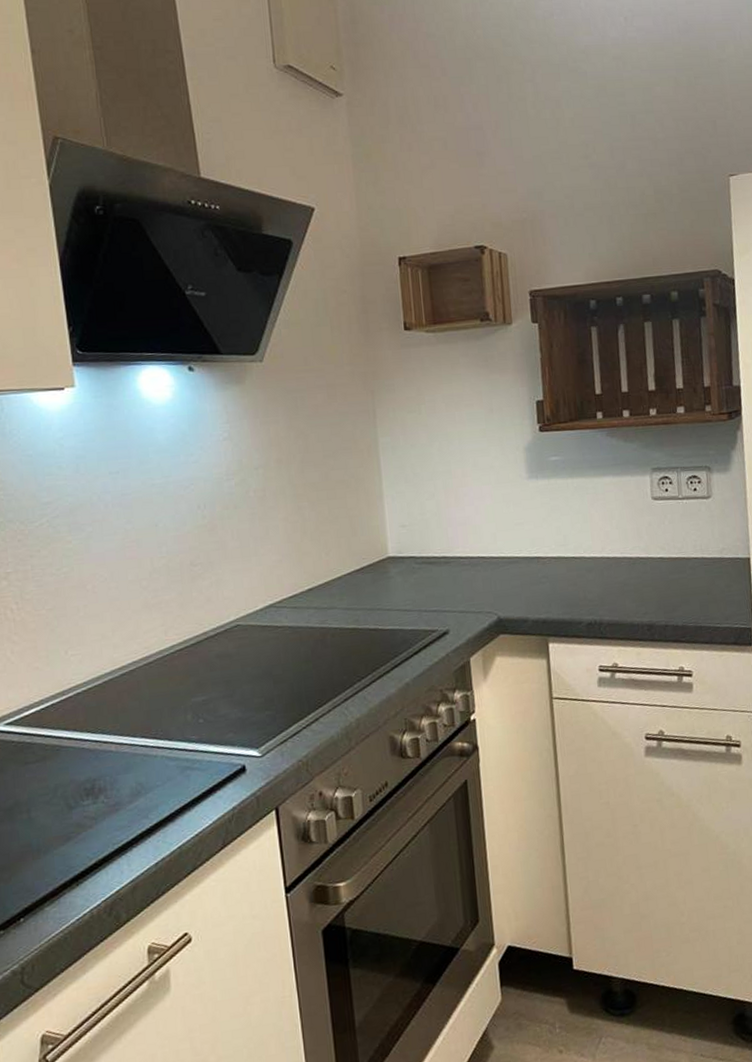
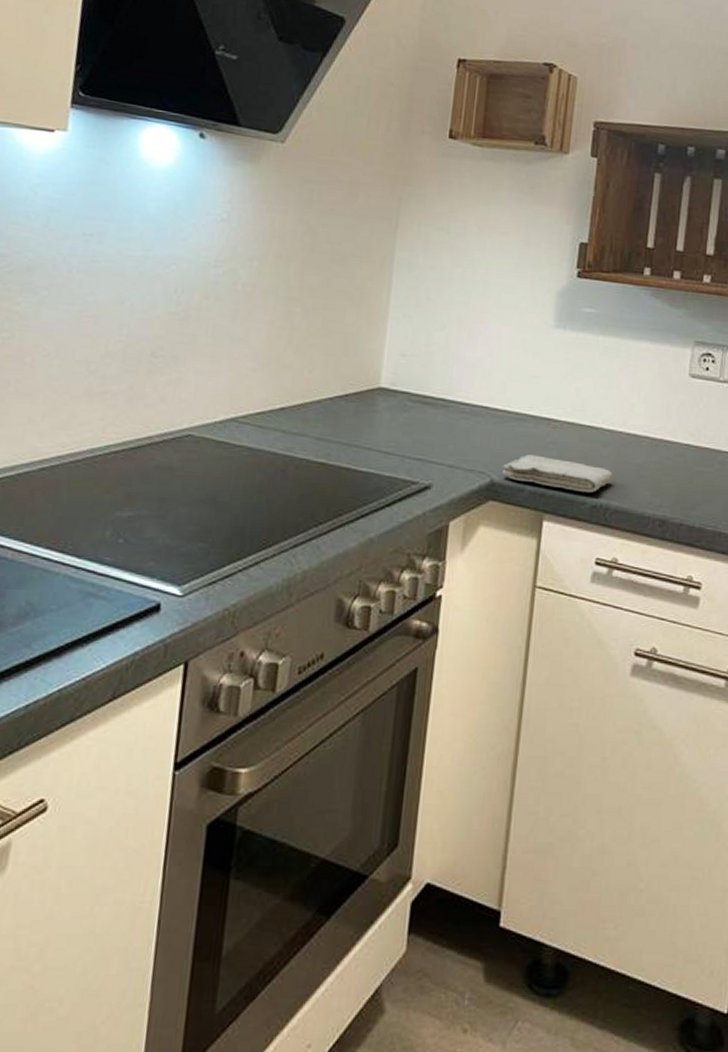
washcloth: none [506,589,601,614] -> present [502,454,613,493]

